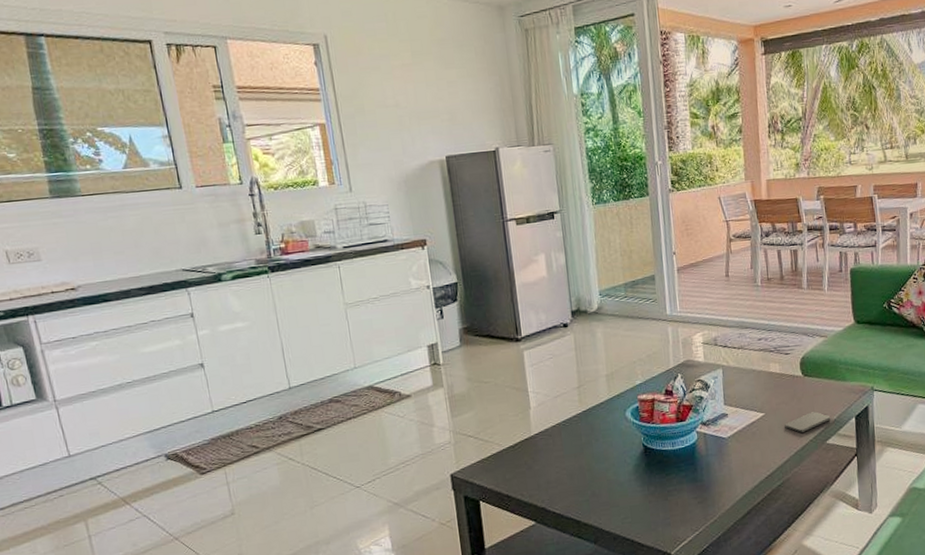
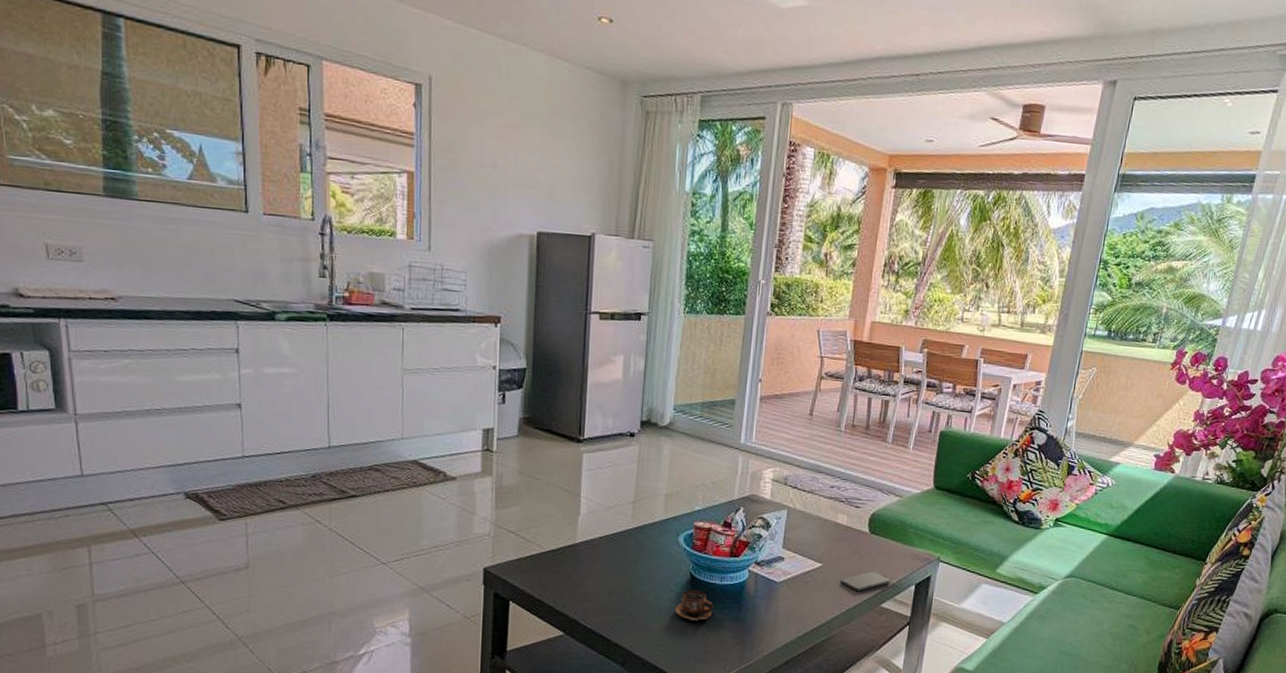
cup: none [634,459,670,490] -> present [674,590,713,621]

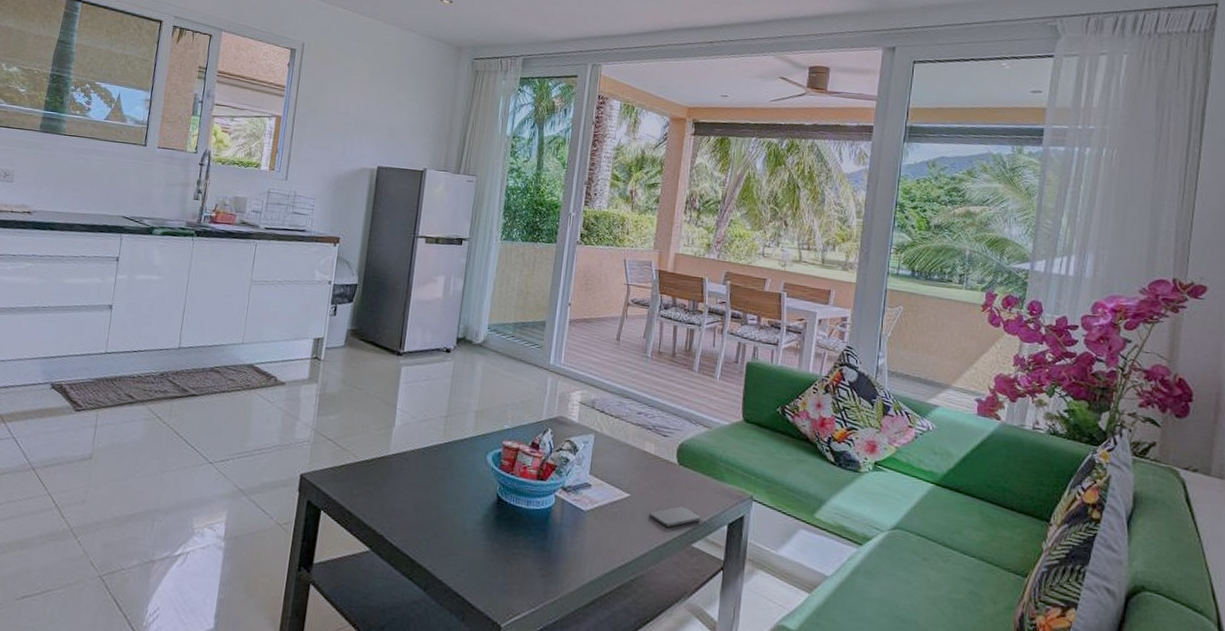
cup: present [674,590,713,621] -> none [479,512,519,547]

